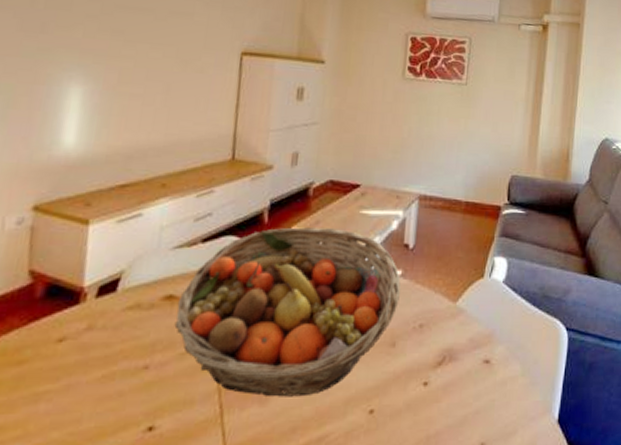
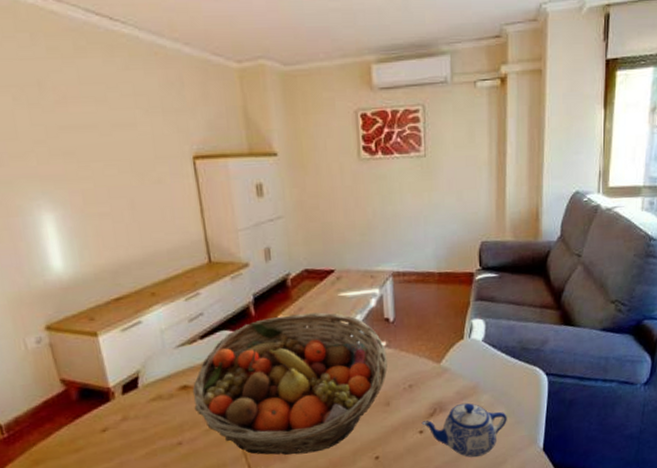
teapot: none [427,353,522,424] -> present [421,403,507,458]

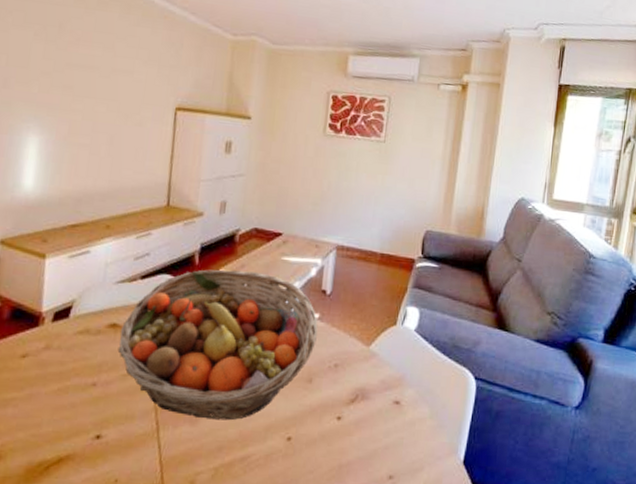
teapot: present [421,403,507,458] -> none [341,394,430,459]

